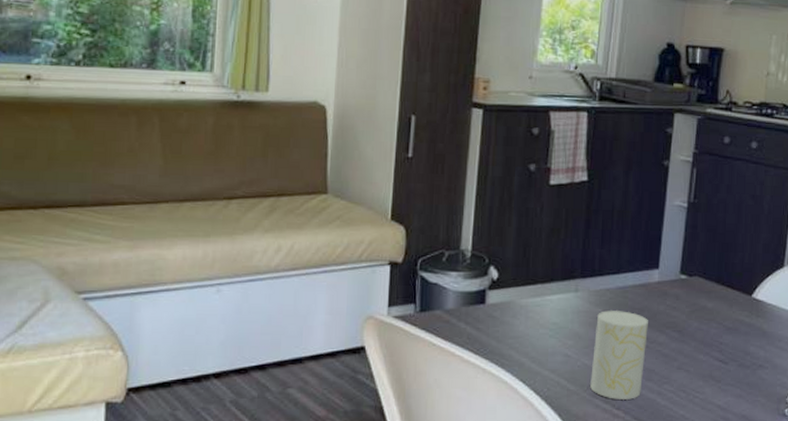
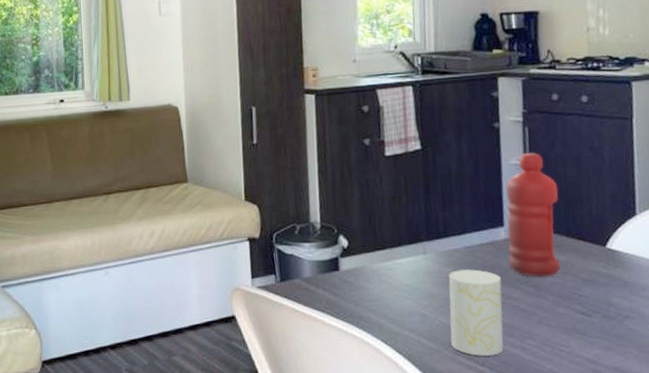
water bottle: none [658,195,716,323] -> present [506,153,561,277]

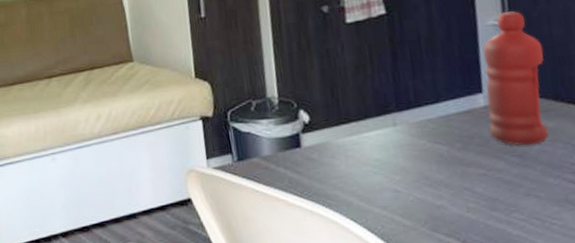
cup: present [448,269,504,356] -> none [422,140,487,232]

